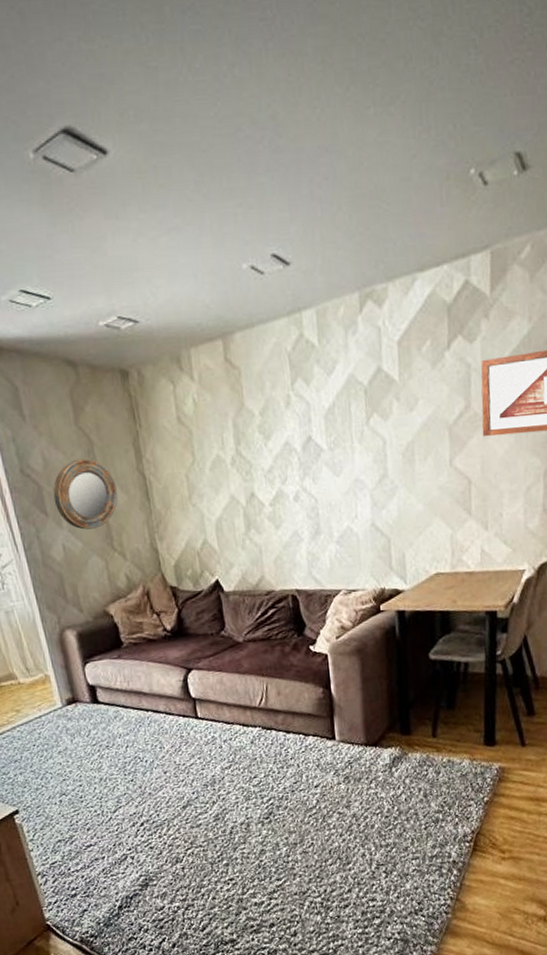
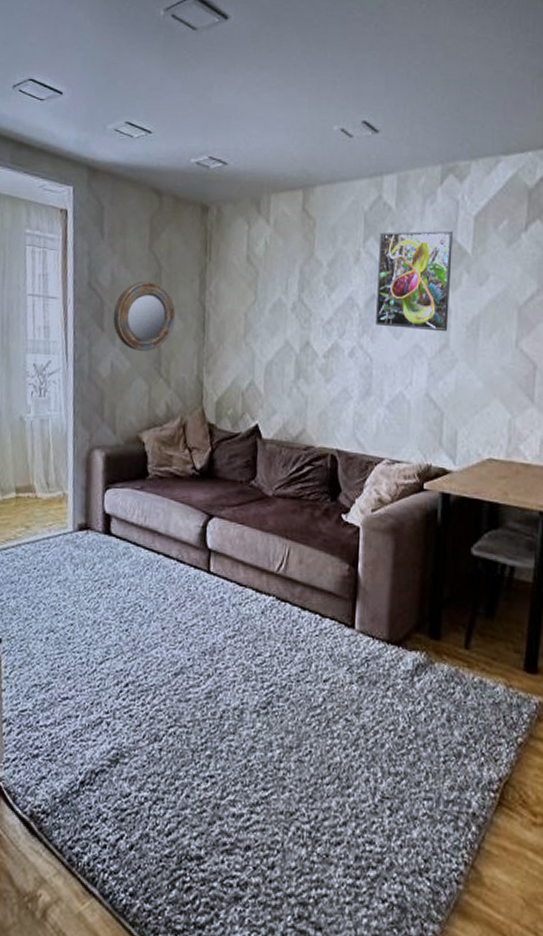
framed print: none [307,360,385,466] -> present [376,230,453,332]

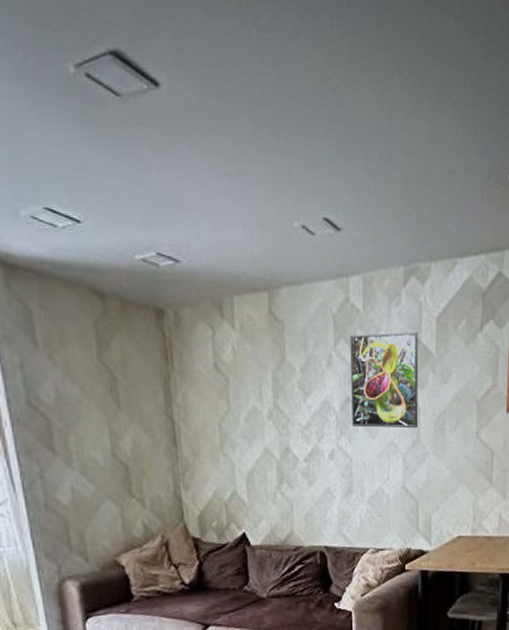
home mirror: present [112,281,176,351] -> none [64,395,142,472]

